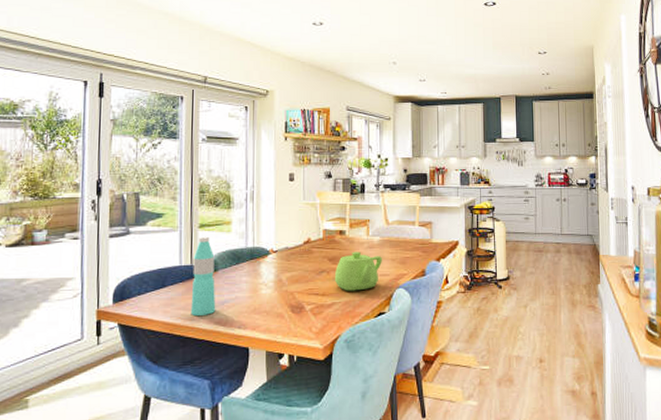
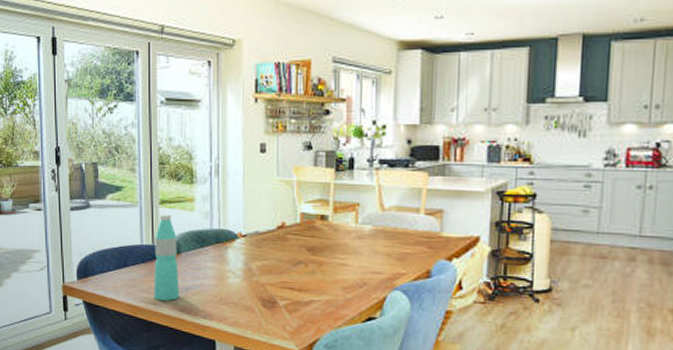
teapot: present [334,251,382,291] -> none [313,241,374,289]

